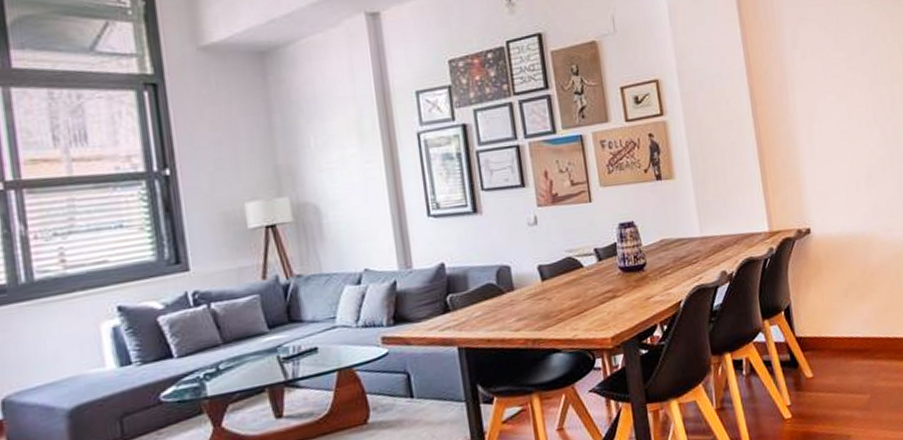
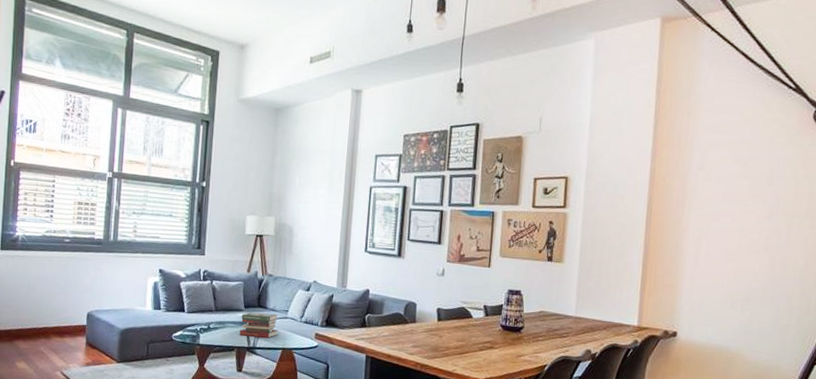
books: none [265,325,327,368] -> present [239,312,278,338]

